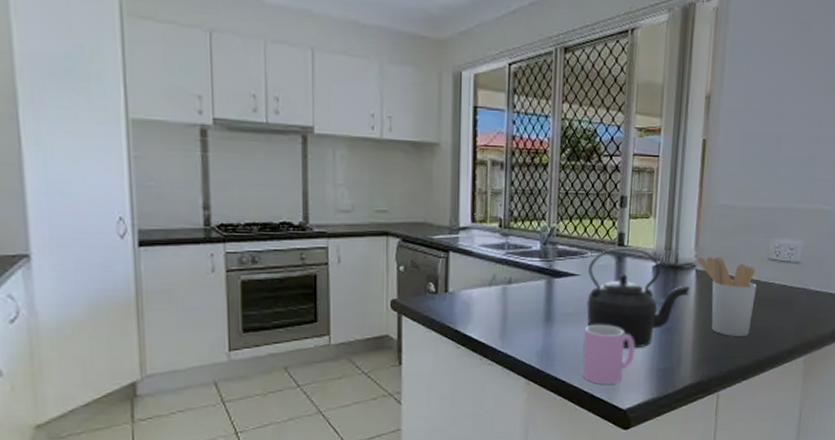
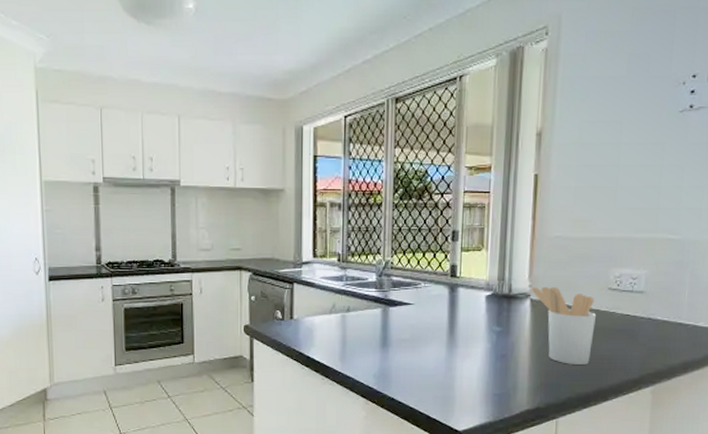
cup: present [582,324,635,385] -> none [417,350,469,407]
kettle: present [586,247,691,349] -> none [421,278,525,374]

